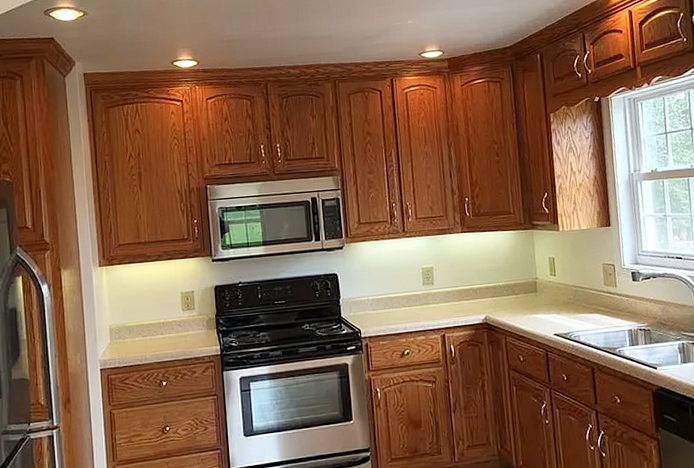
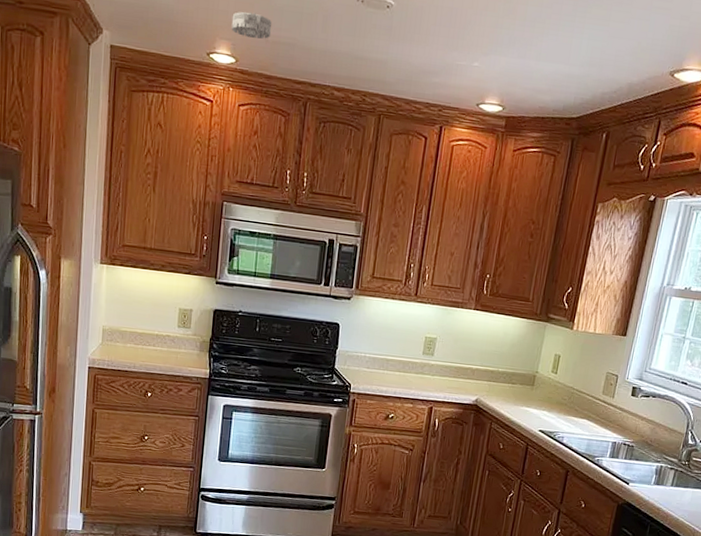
smoke detector: none [188,21,225,42] -> present [231,12,272,40]

